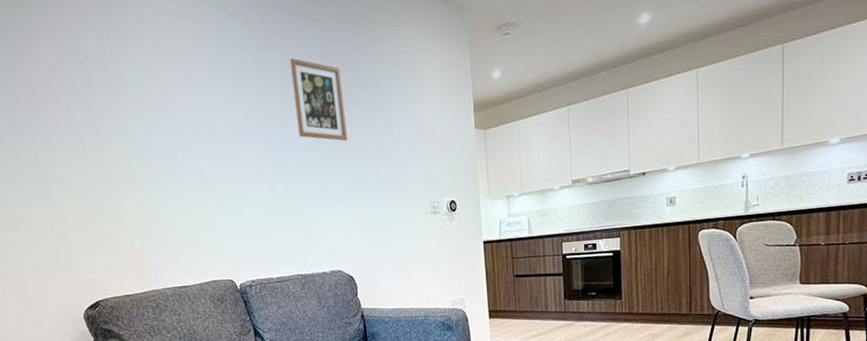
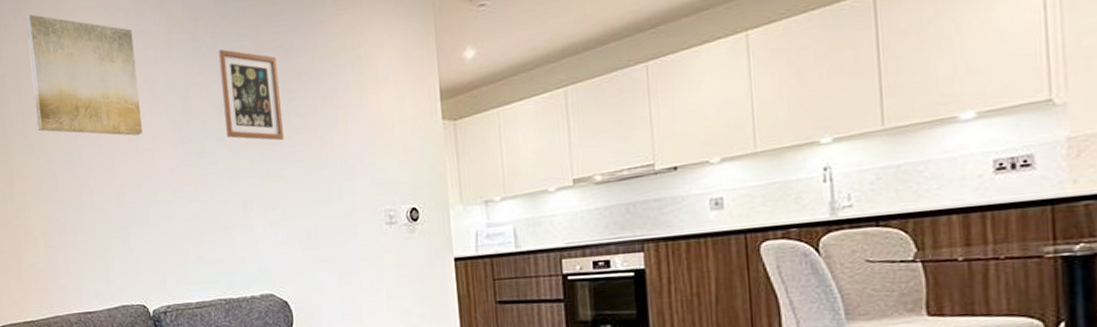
wall art: none [109,14,225,133] -> present [26,14,143,136]

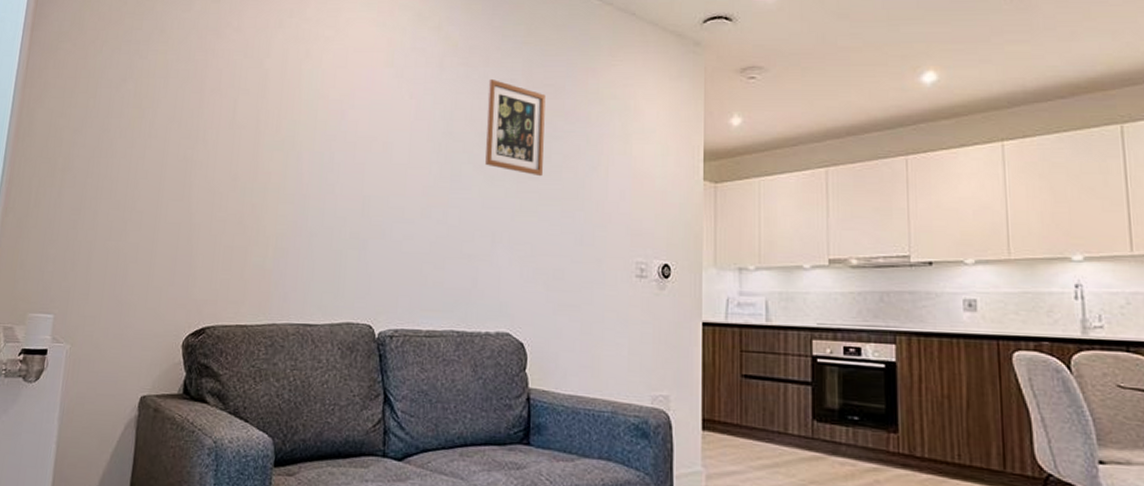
wall art: present [26,14,143,136] -> none [292,17,407,150]

